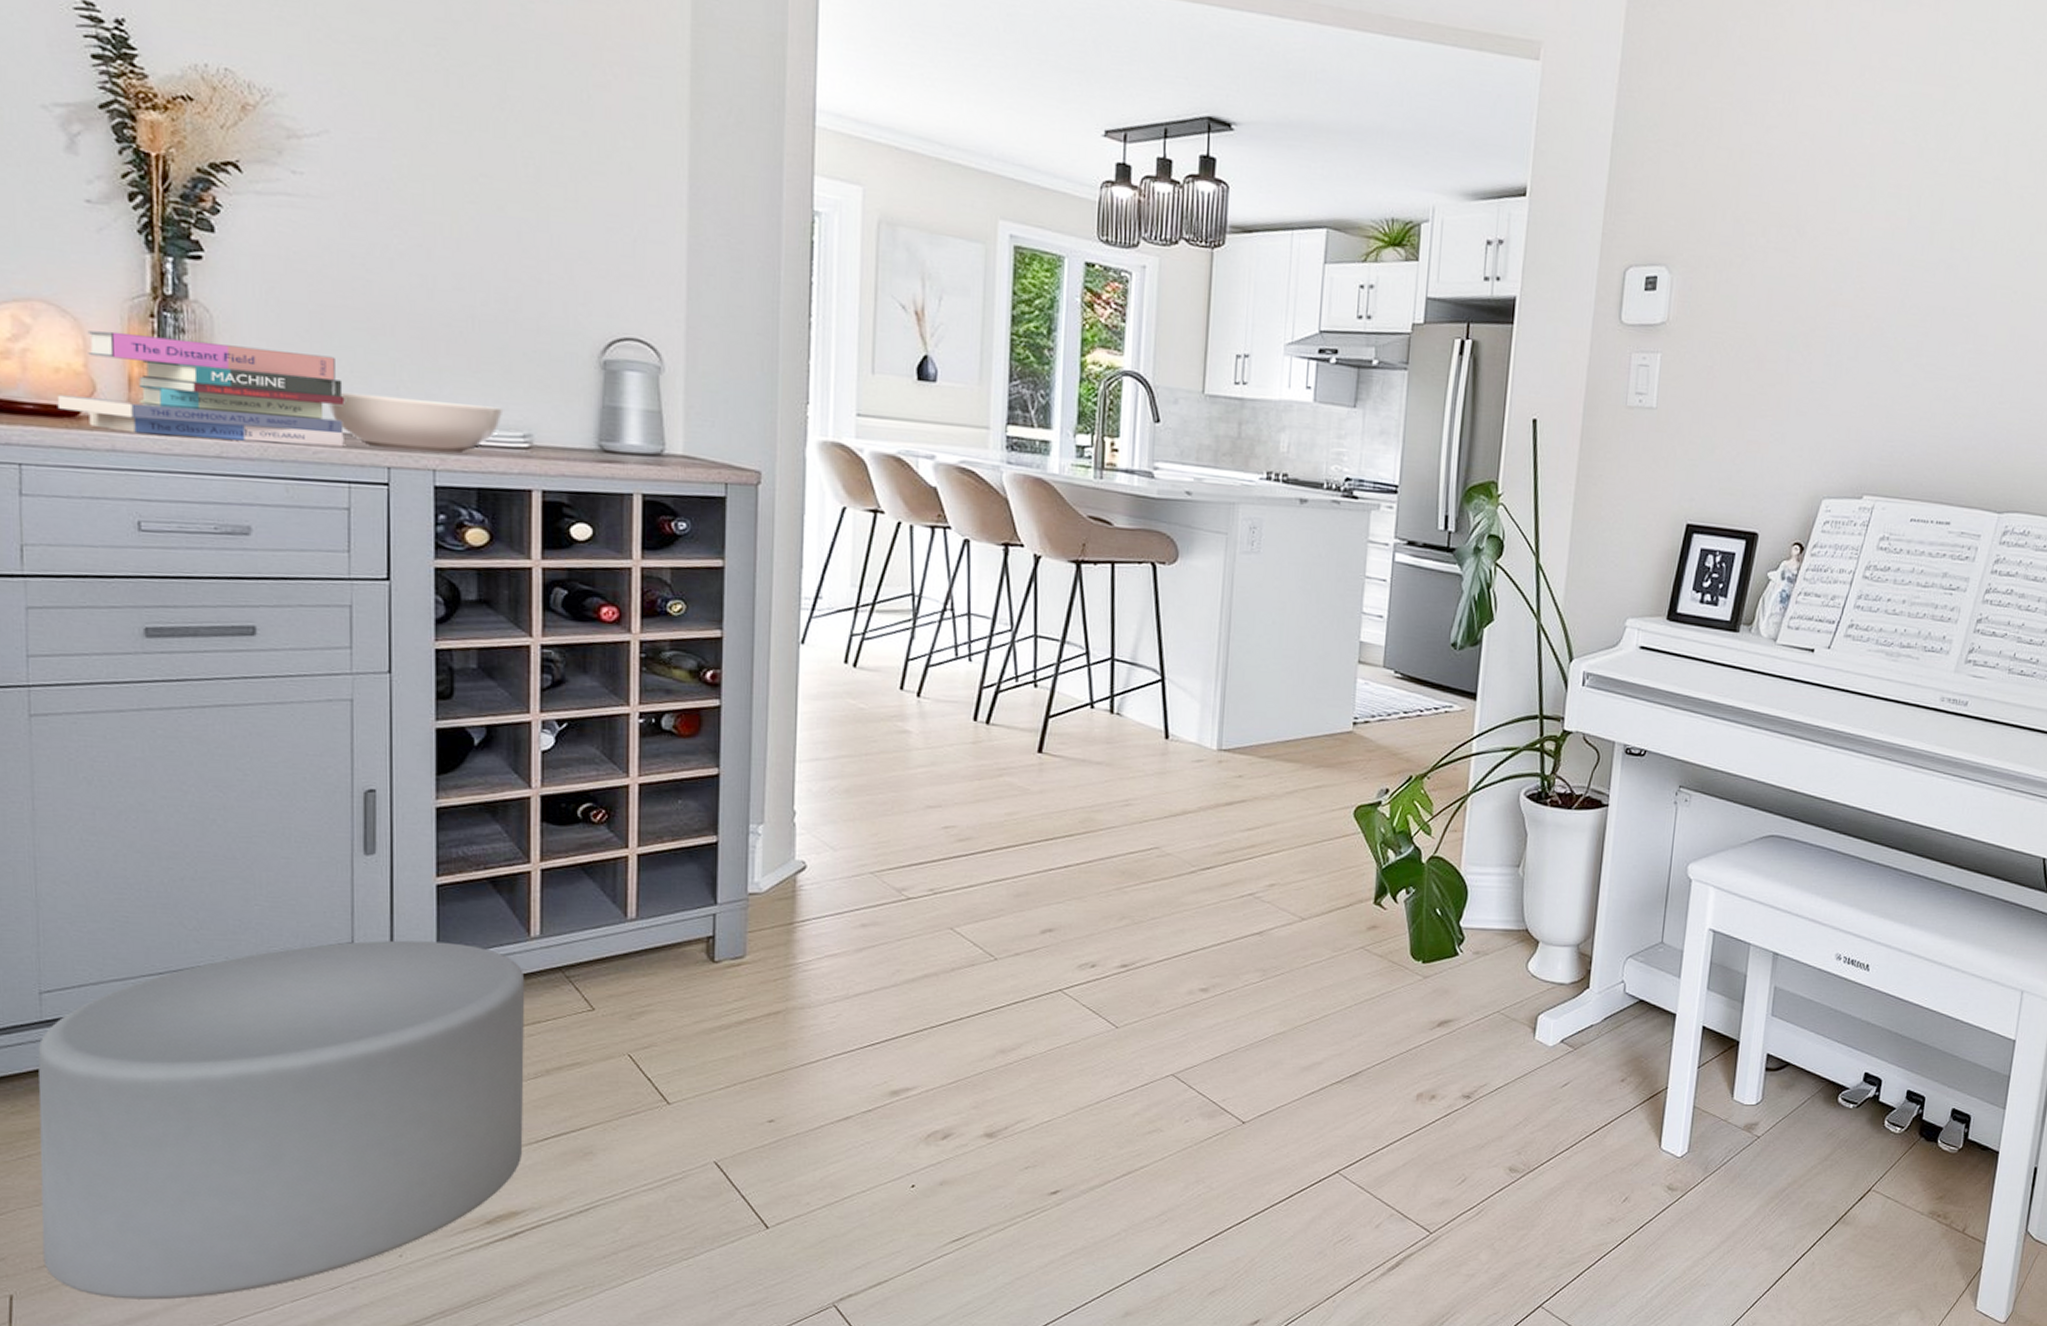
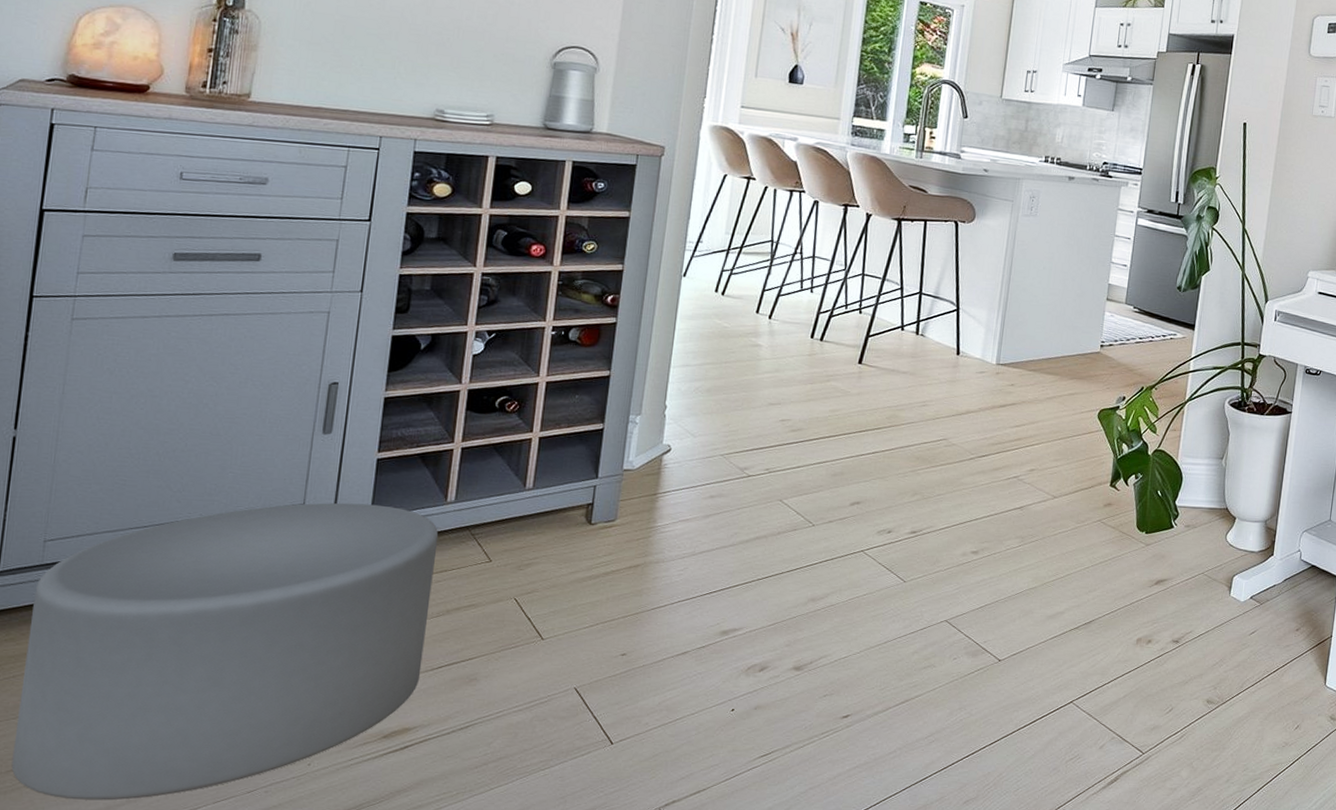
books: present [57,330,345,447] -> none [131,30,354,121]
bowl: present [327,392,504,454] -> none [339,80,474,128]

